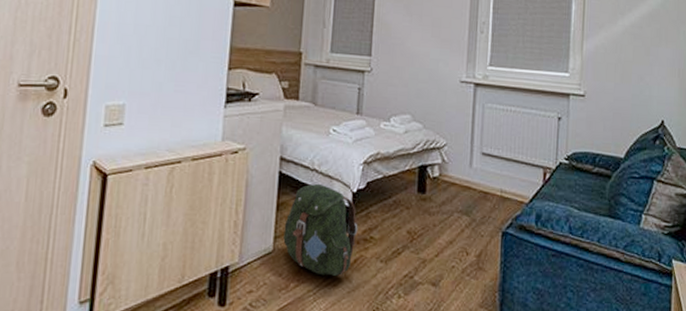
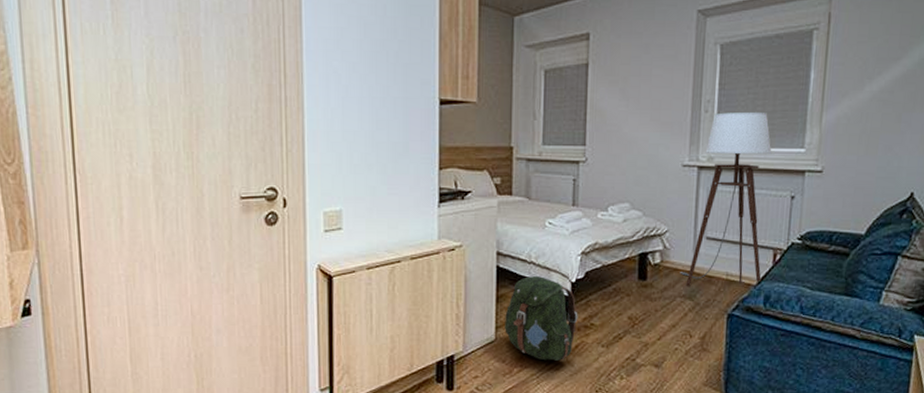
floor lamp: none [457,34,540,202] -> present [680,111,772,286]

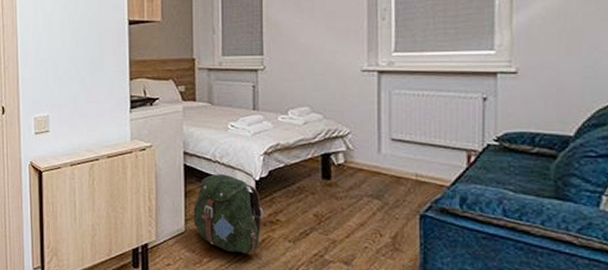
floor lamp: present [680,111,772,286] -> none [365,16,458,186]

